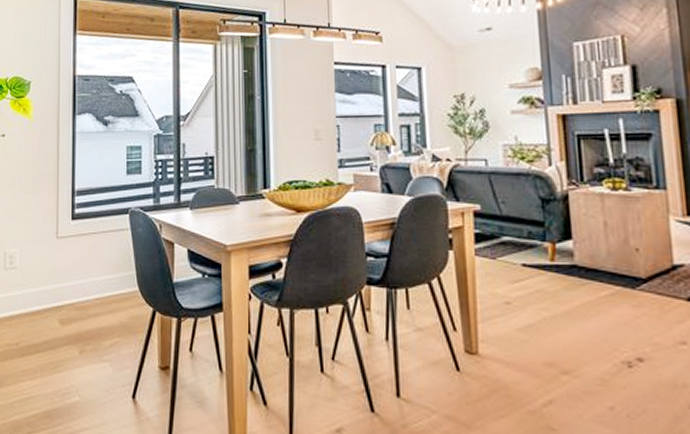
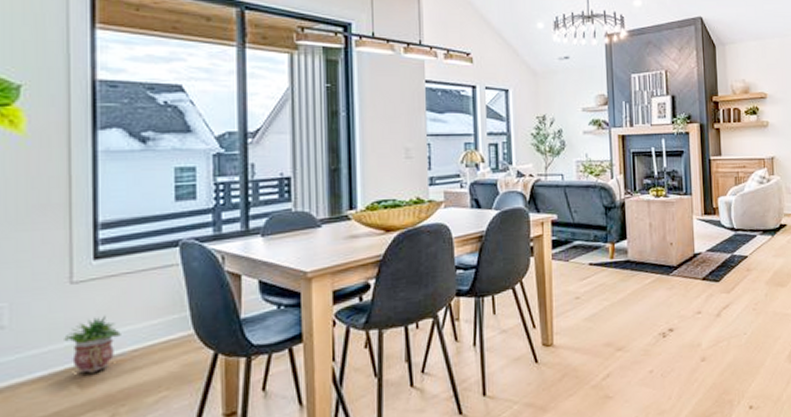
potted plant: none [52,266,88,313] -> present [64,315,121,374]

